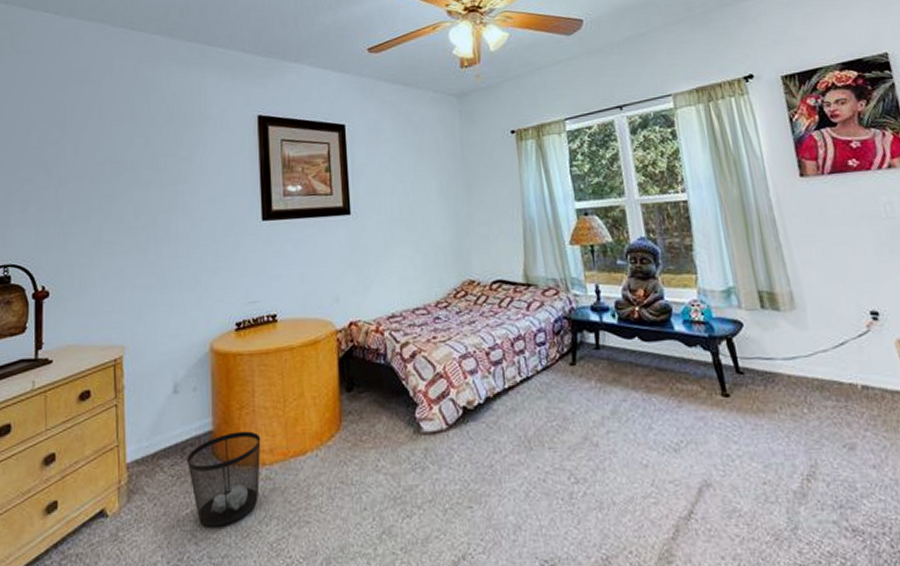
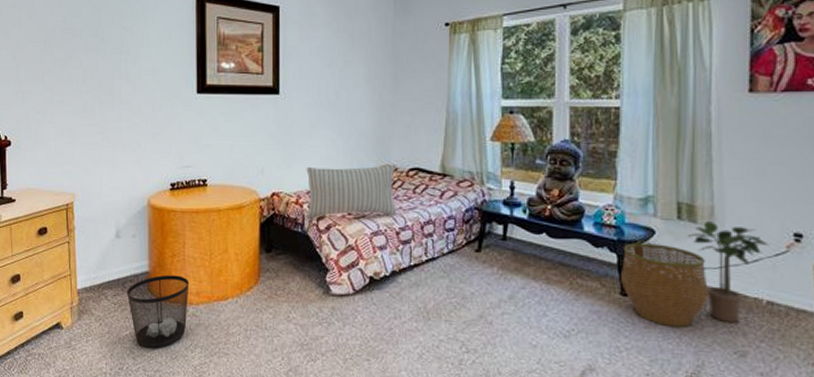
pillow: none [384,278,484,347] -> present [306,164,396,219]
basket: none [716,334,807,426] -> present [621,240,710,328]
potted plant: none [773,307,852,415] -> present [687,221,770,324]

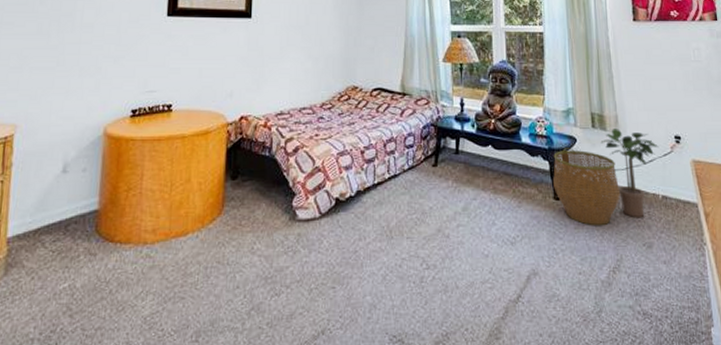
waste bin: present [126,275,189,348] -> none [68,212,145,301]
pillow: present [306,164,396,219] -> none [274,85,361,141]

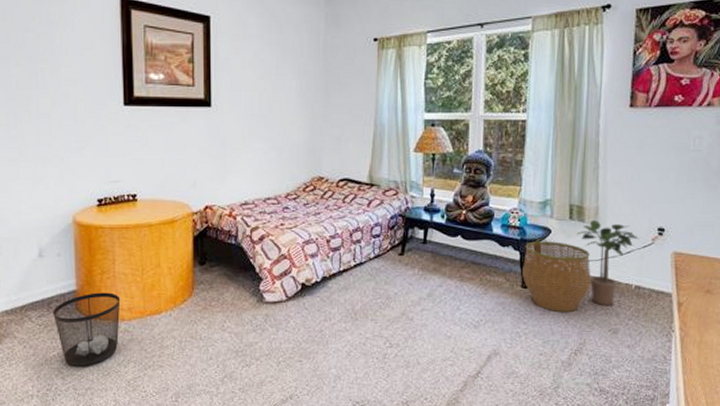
waste bin: none [68,212,145,301] -> present [52,292,121,366]

